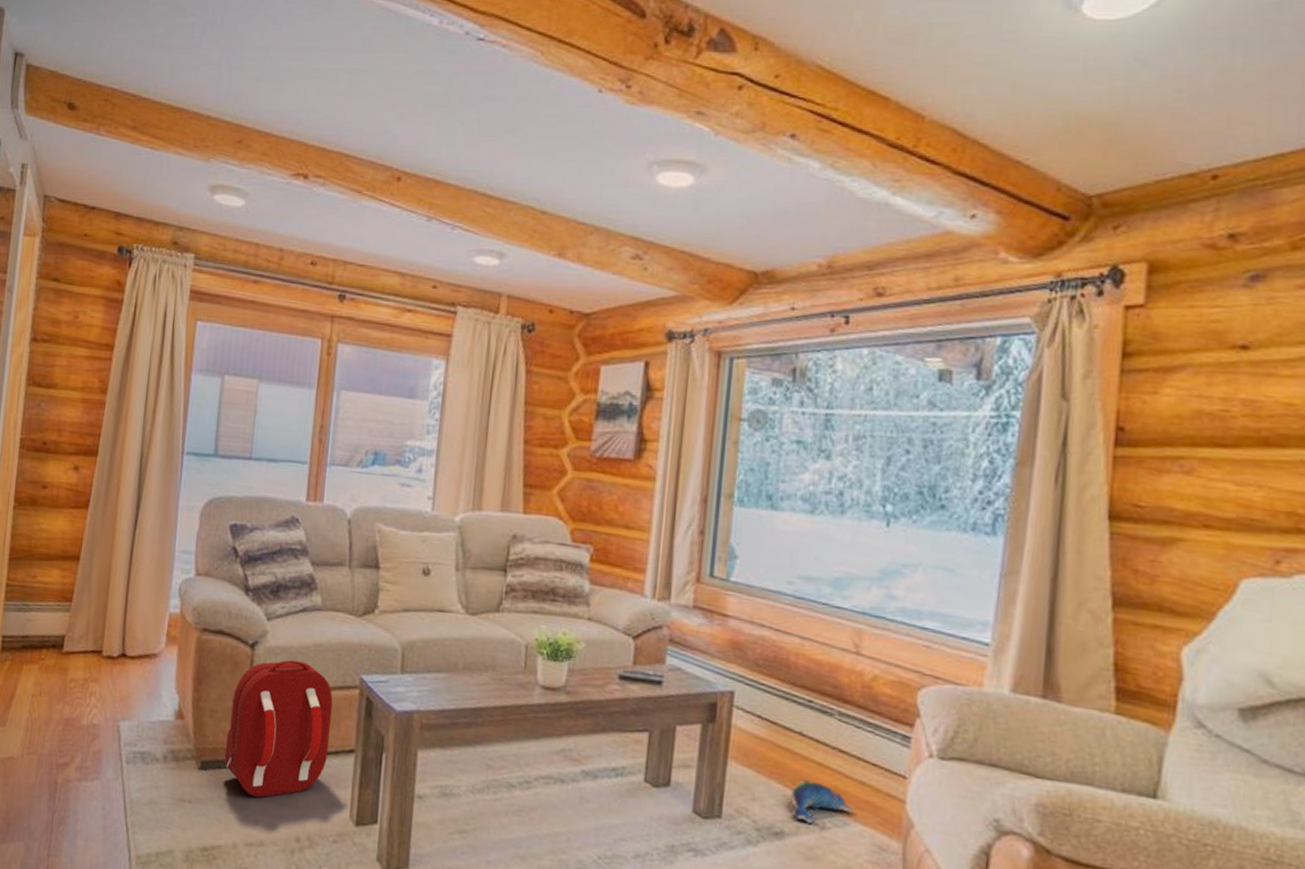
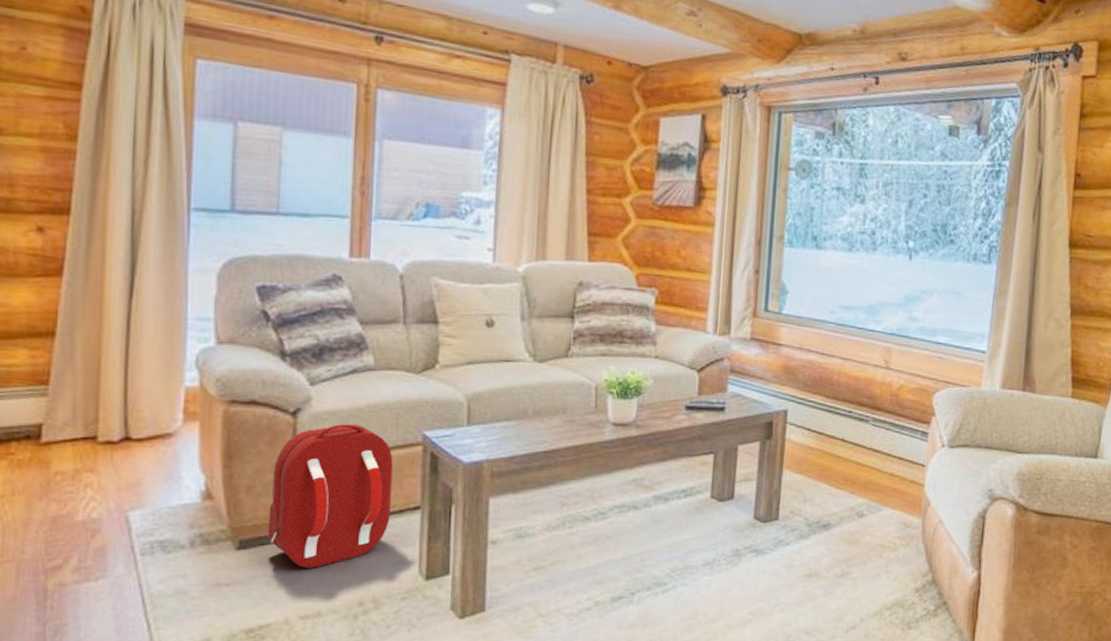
plush toy: present [790,780,852,824] -> none [835,478,884,514]

